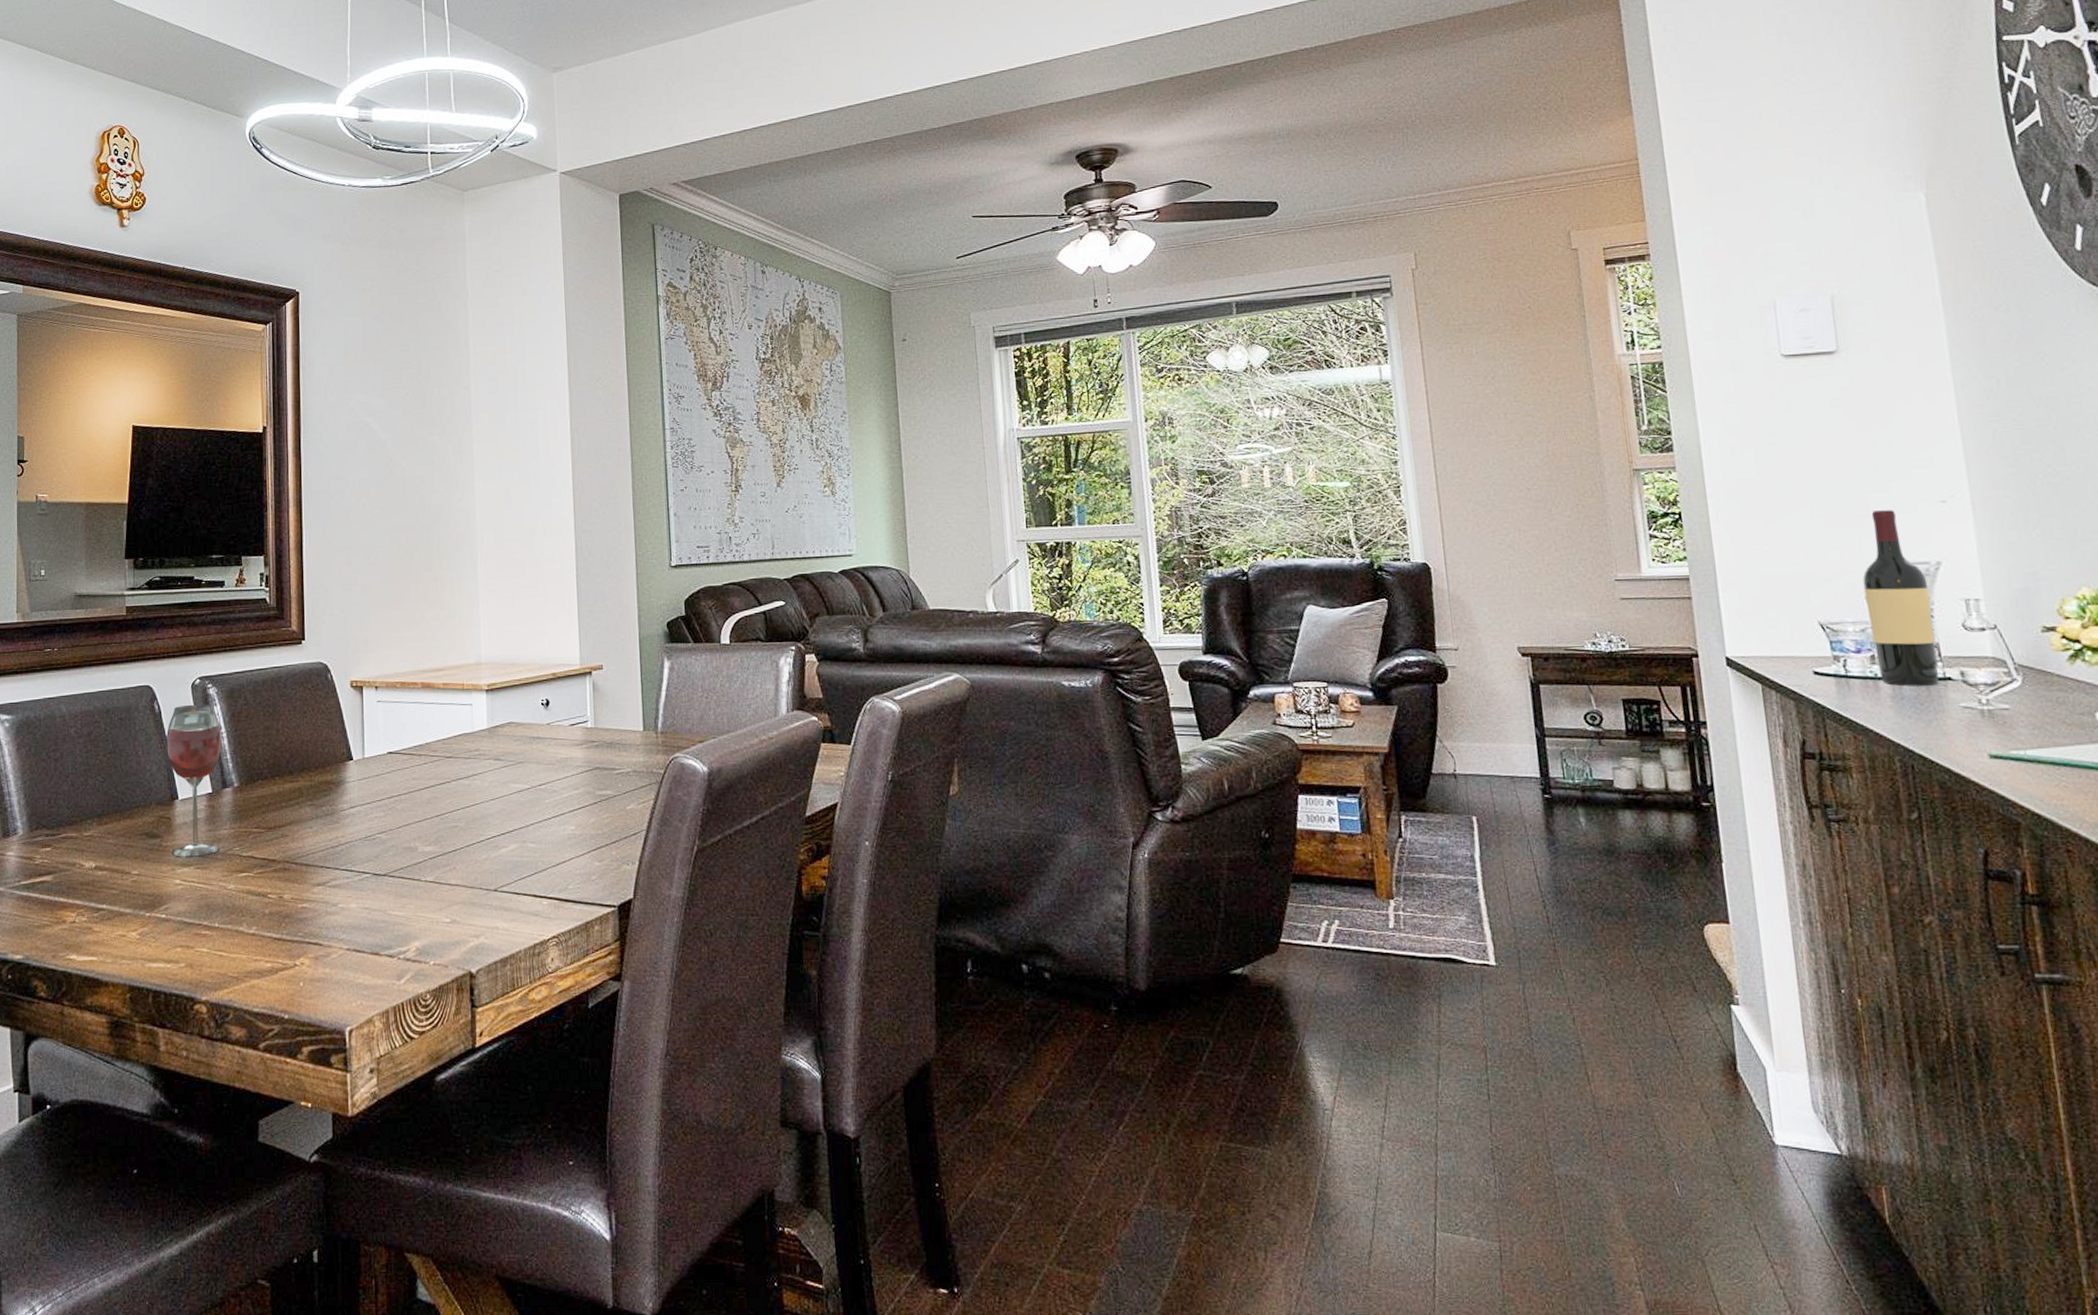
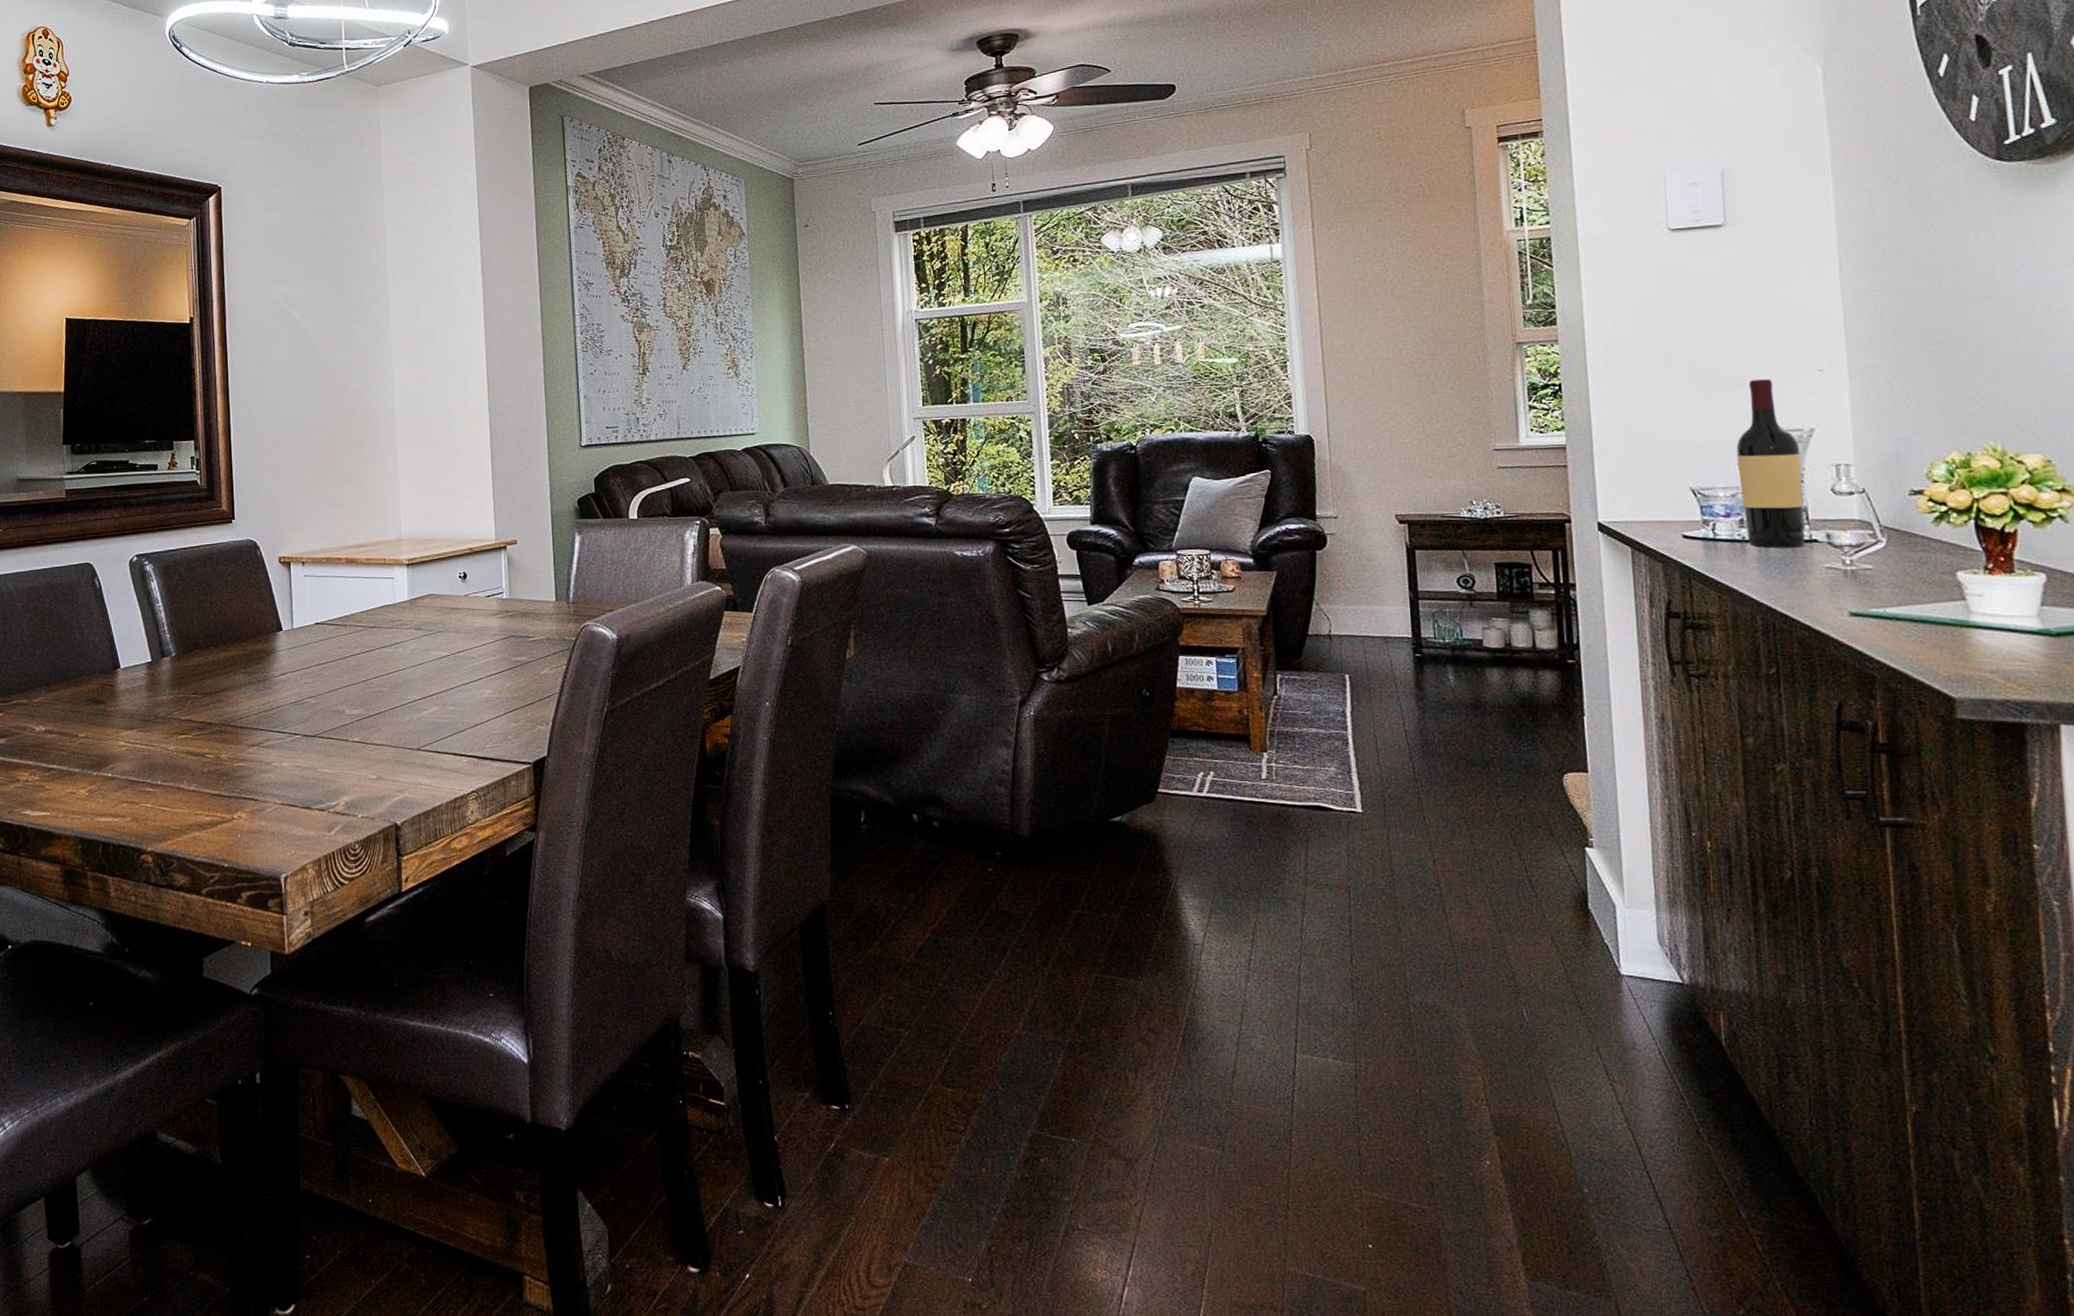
wineglass: present [165,704,222,857] -> none [106,579,160,721]

